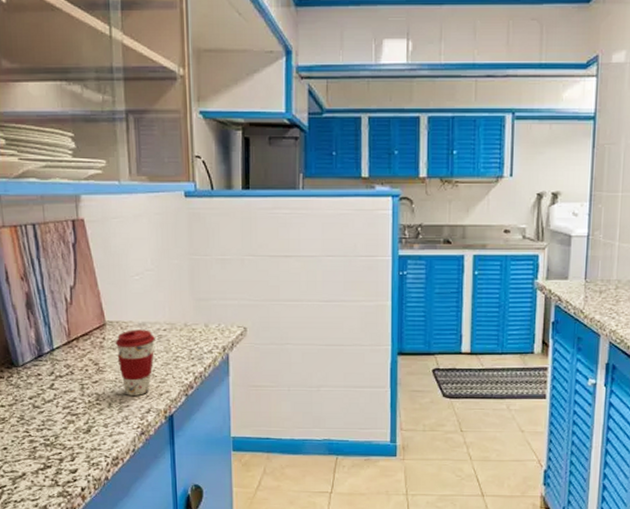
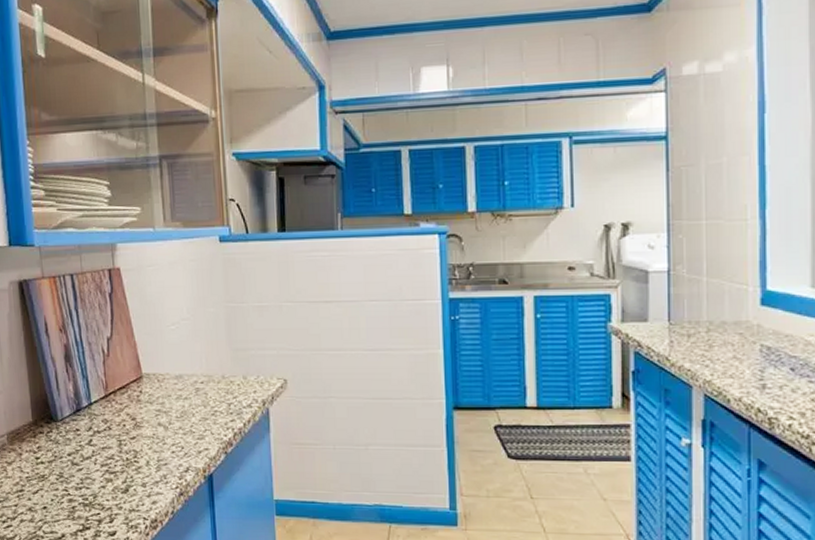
coffee cup: present [115,329,156,396] -> none [152,382,194,453]

